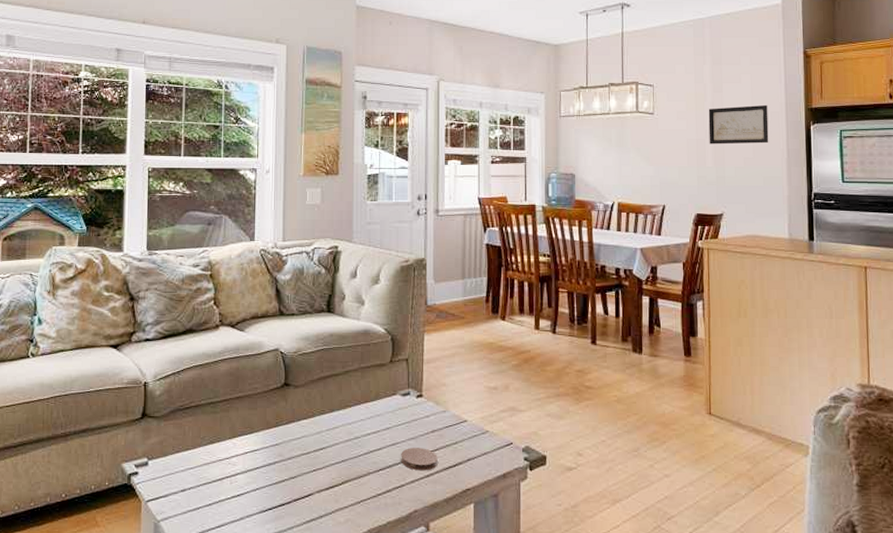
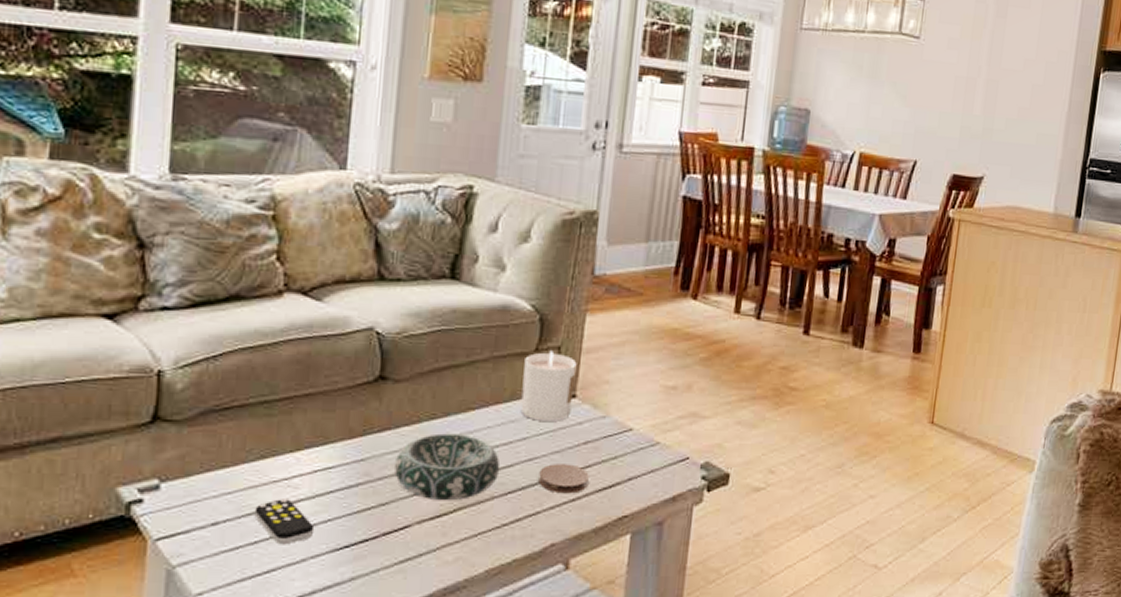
remote control: none [208,473,248,507] -> present [254,499,315,545]
decorative bowl: none [299,425,372,476] -> present [394,433,501,501]
candle: none [383,362,421,415] -> present [520,351,577,421]
wall art: present [708,104,769,145] -> none [981,38,1056,91]

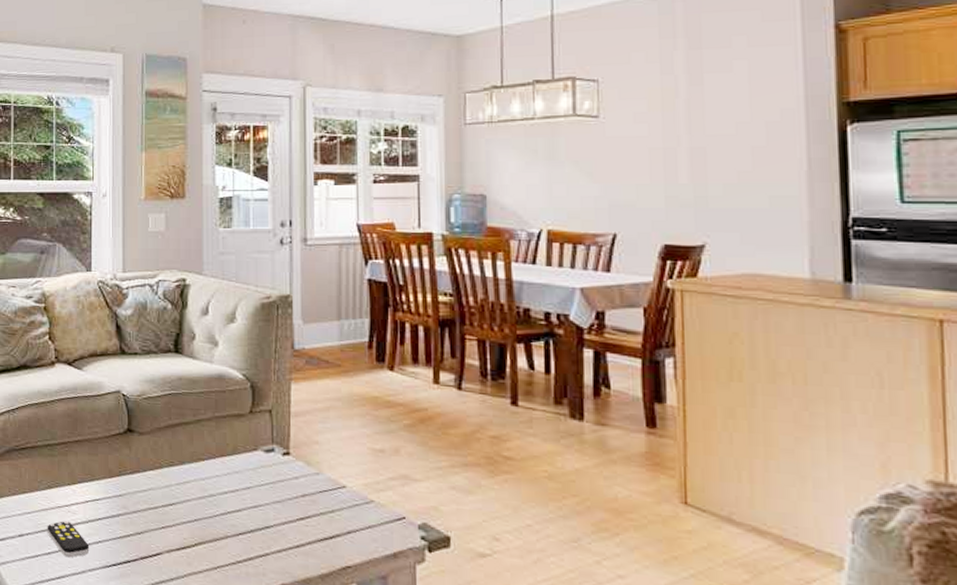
decorative bowl: present [394,433,501,501] -> none [145,478,230,536]
candle: present [520,351,577,421] -> none [242,413,288,475]
coaster: present [538,464,589,494] -> none [264,512,310,541]

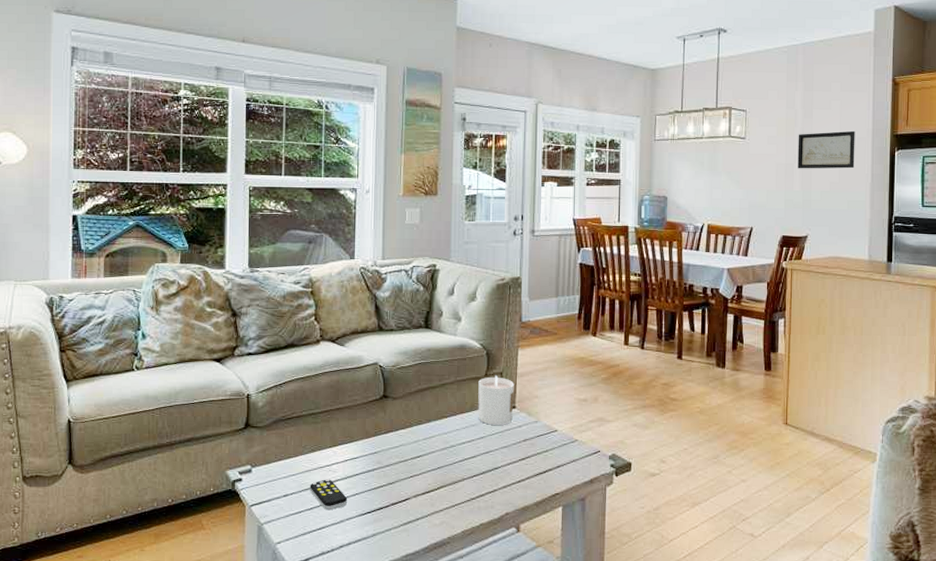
candle: none [242,413,288,475] -> present [478,375,514,425]
wall art: none [681,99,778,155] -> present [797,130,855,169]

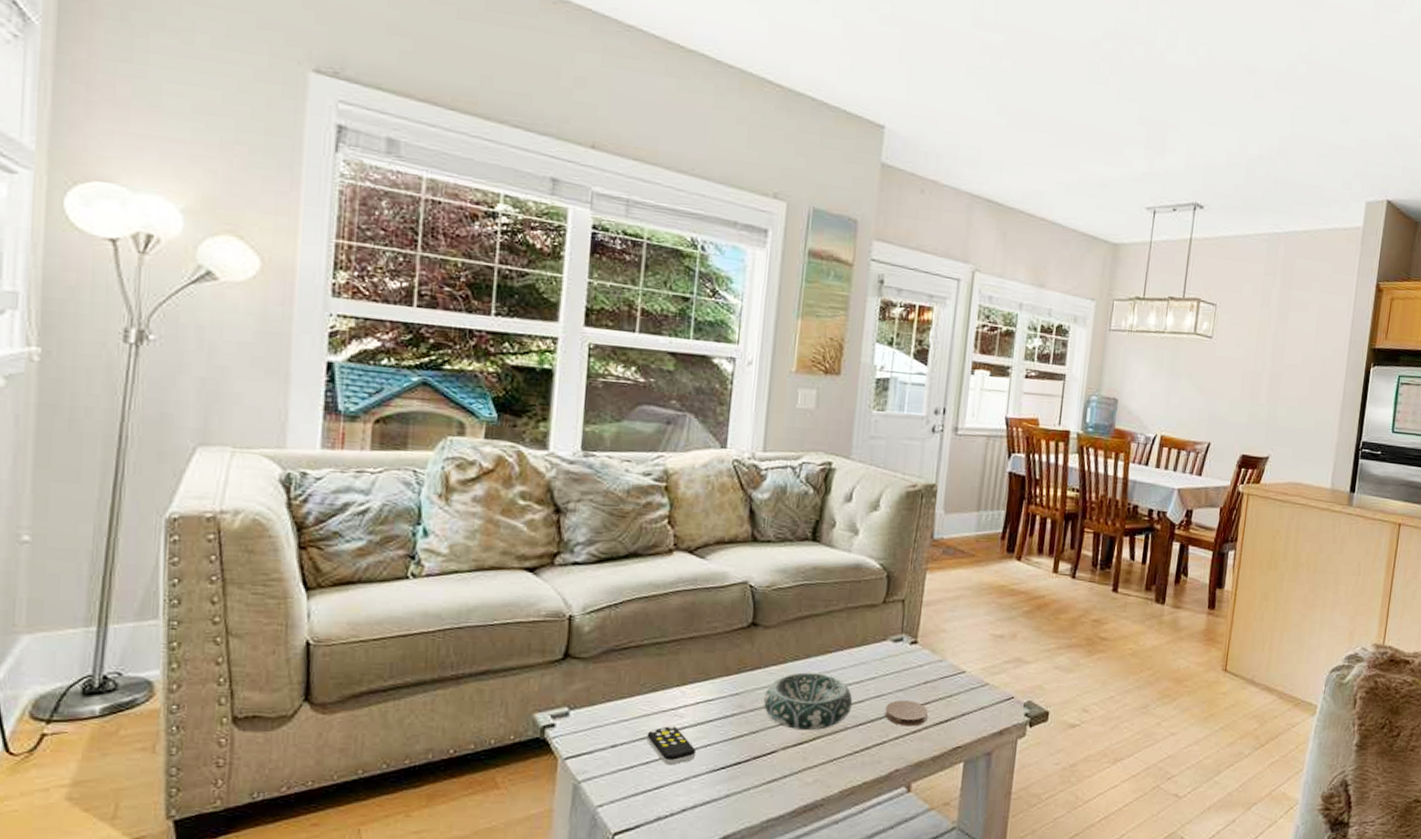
decorative bowl: none [397,434,467,482] -> present [764,672,853,731]
candle: present [478,375,514,425] -> none [870,603,918,664]
coaster: none [494,455,529,477] -> present [885,700,928,727]
wall art: present [797,130,855,169] -> none [1266,337,1332,383]

